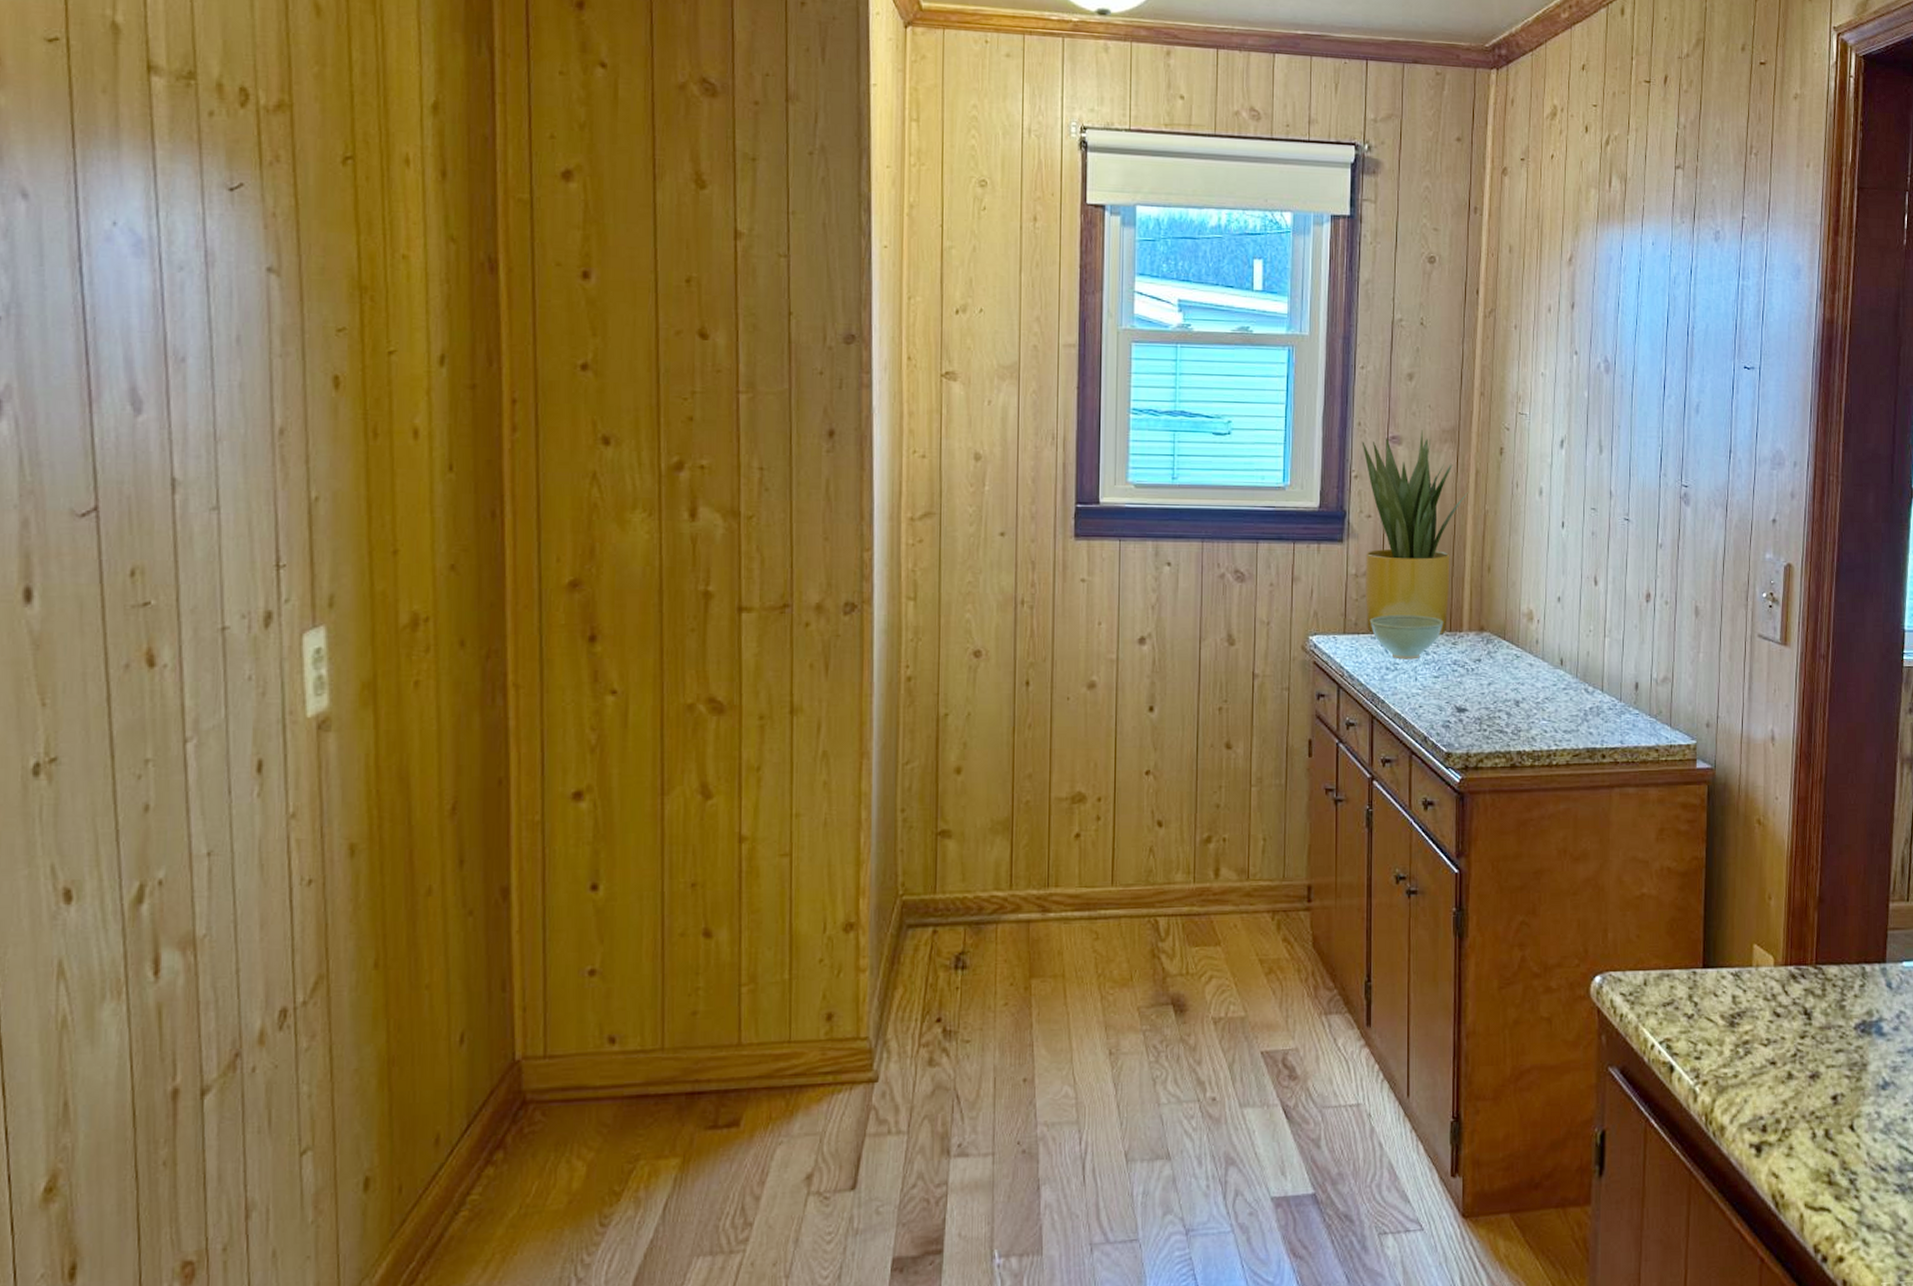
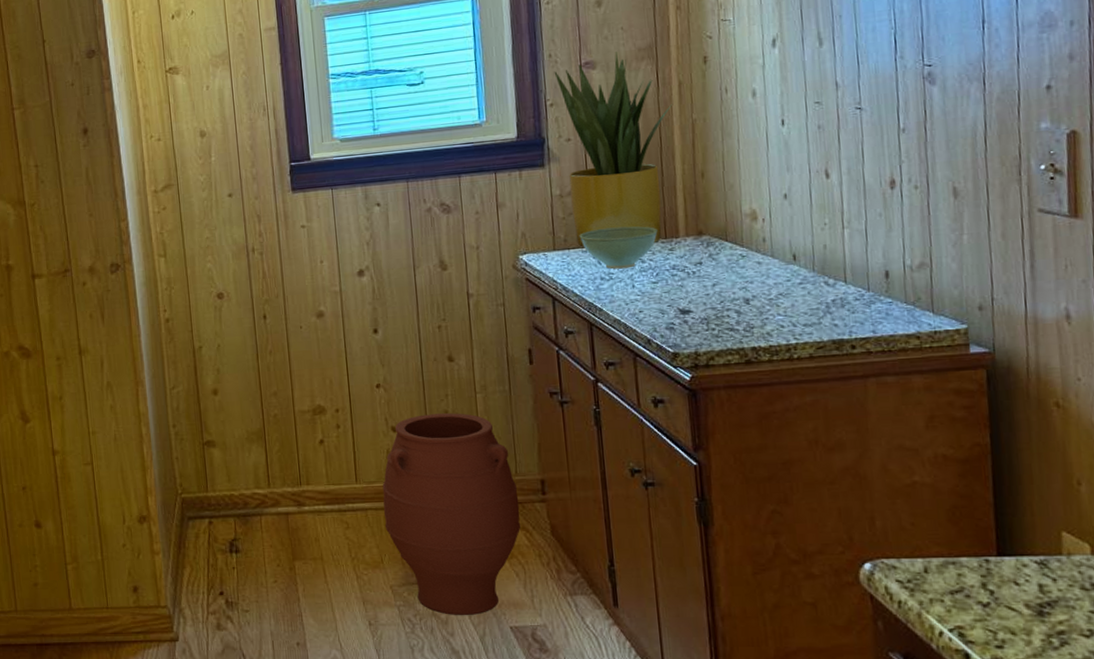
vase: none [1138,807,1284,1040] -> present [382,413,521,615]

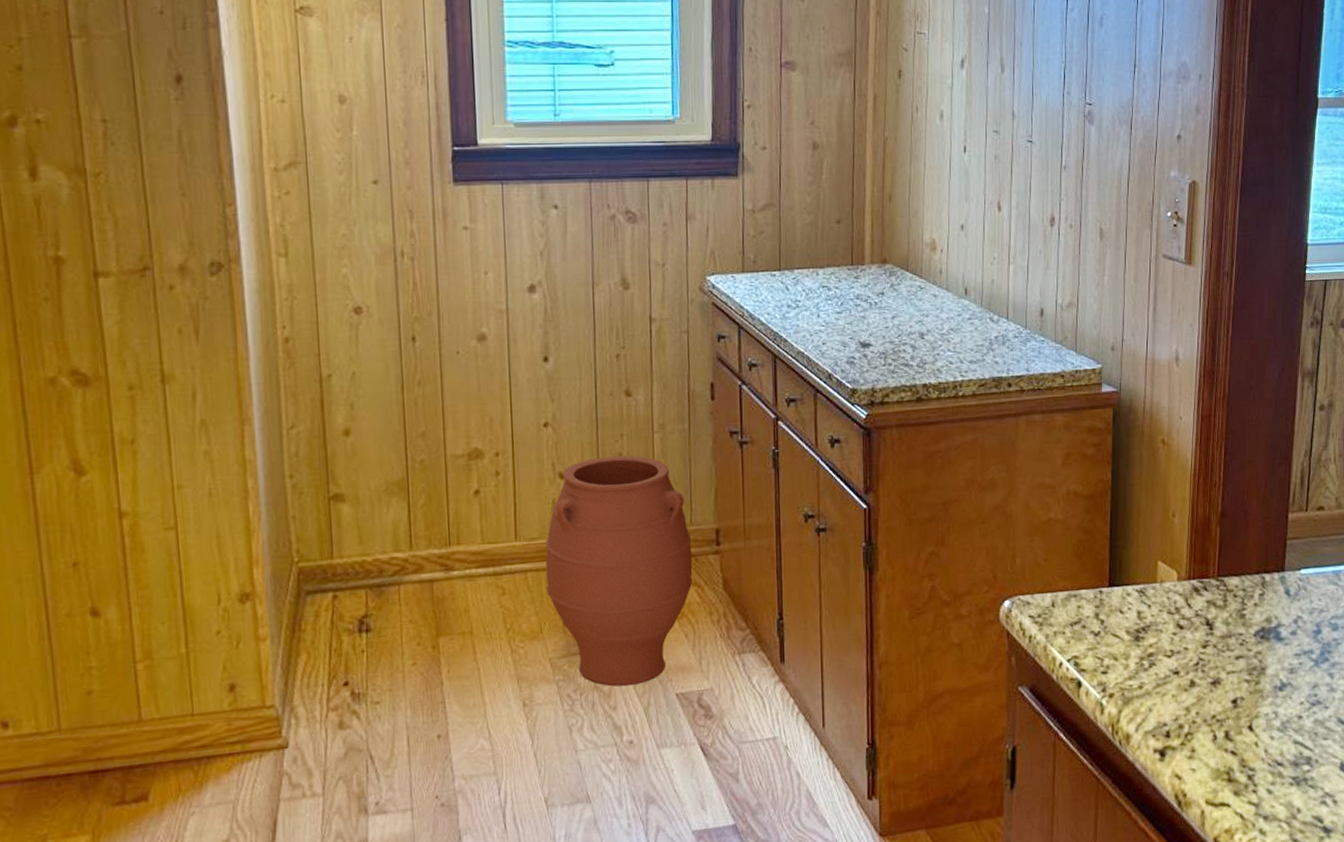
planter: present [554,52,672,247] -> none [753,54,866,270]
bowl: present [579,226,658,270] -> none [768,249,845,297]

